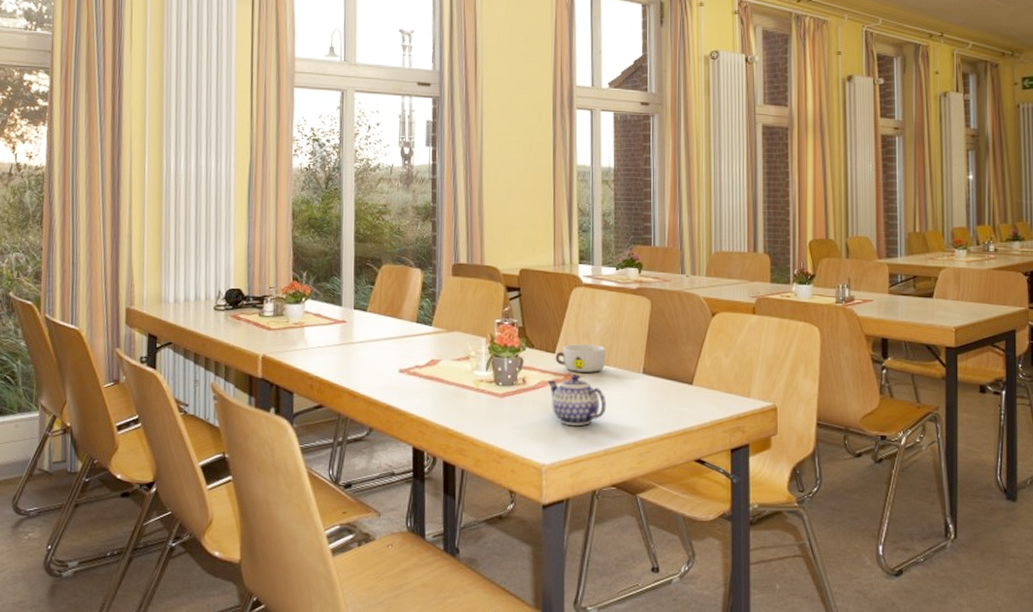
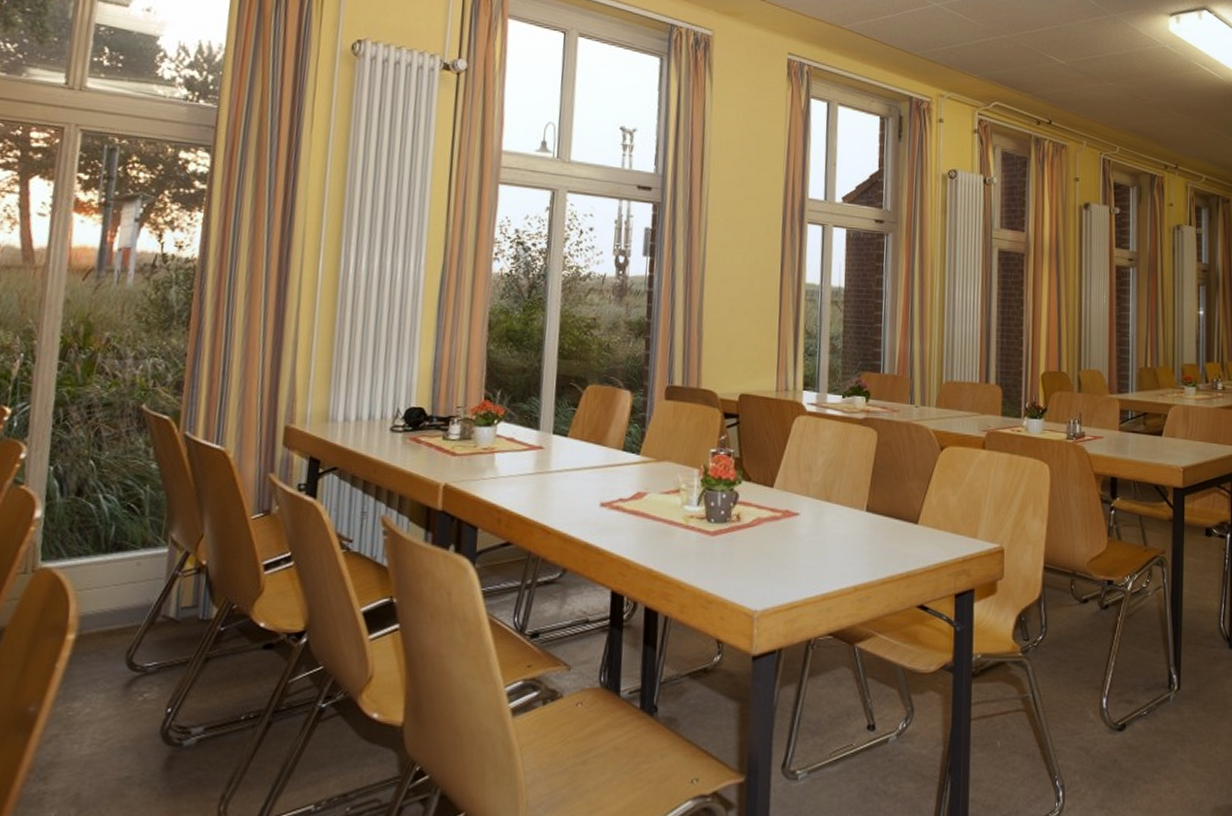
teapot: present [547,374,607,427] -> none [764,511,827,569]
bowl: present [555,344,606,372] -> none [773,477,828,509]

